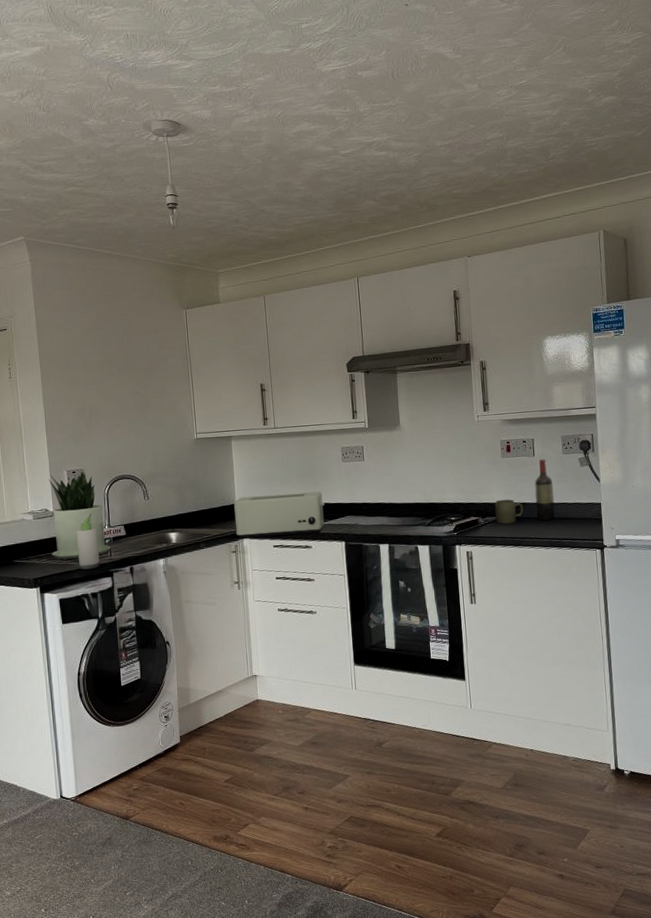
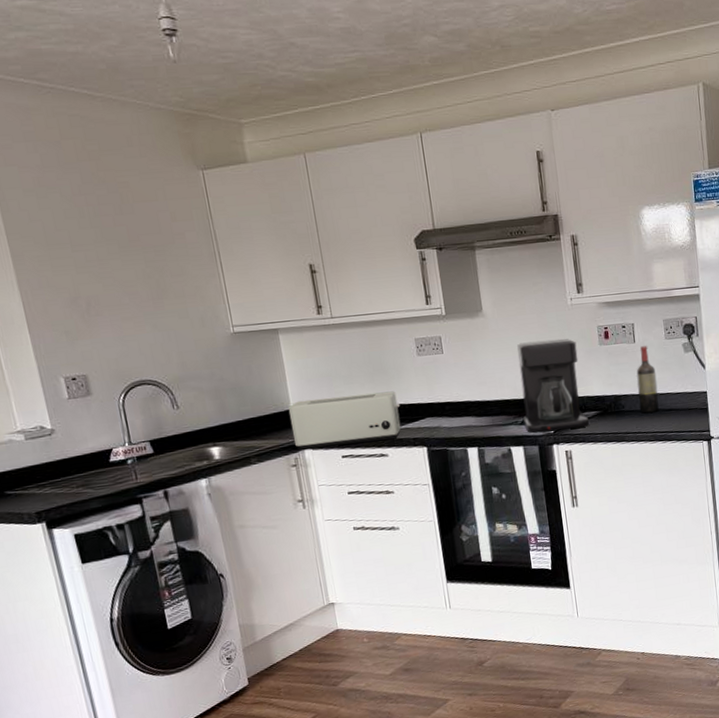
planter: present [48,471,111,559] -> none [40,377,136,487]
bottle: present [76,513,101,570] -> none [86,429,124,498]
coffee maker: none [428,450,489,534] -> present [517,338,589,434]
mug: present [495,499,524,524] -> none [594,391,626,419]

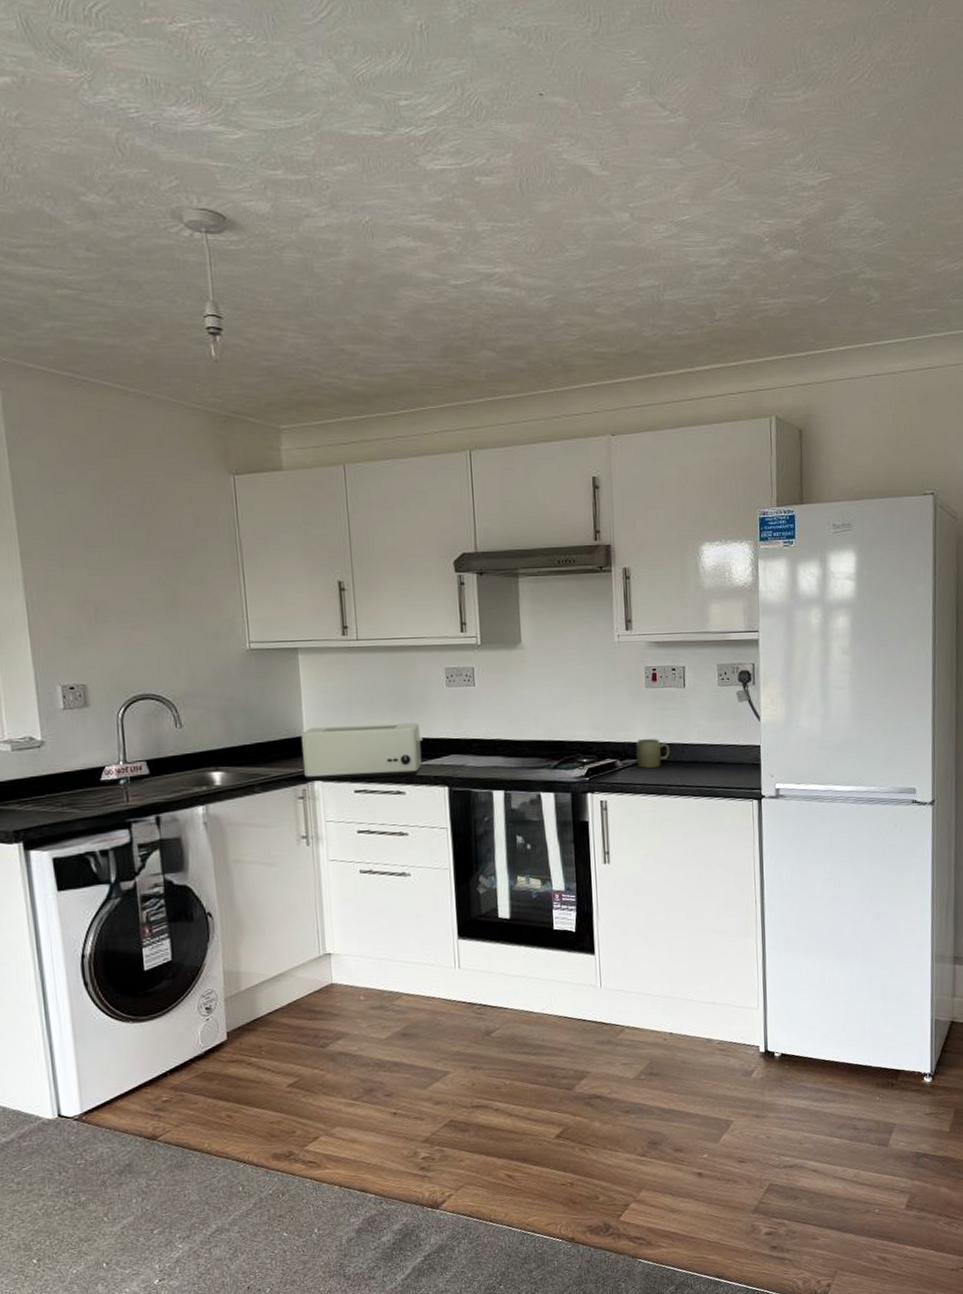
coffee maker: present [517,338,589,434] -> none [555,677,628,780]
mug: none [594,391,626,419] -> present [636,739,671,768]
wine bottle: present [636,346,659,414] -> none [684,691,707,765]

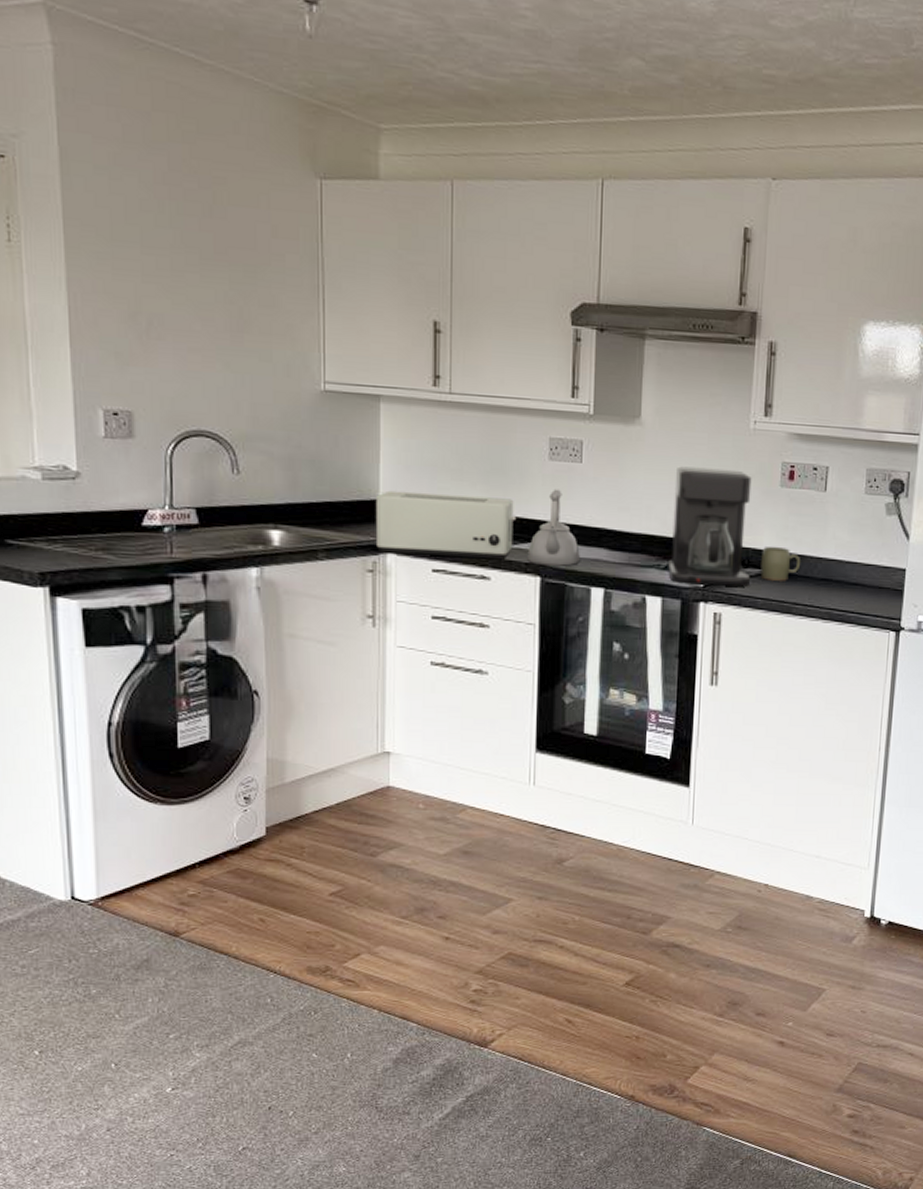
kettle: none [435,710,481,778] -> present [527,489,580,567]
coffee maker: none [555,677,628,780] -> present [667,466,752,587]

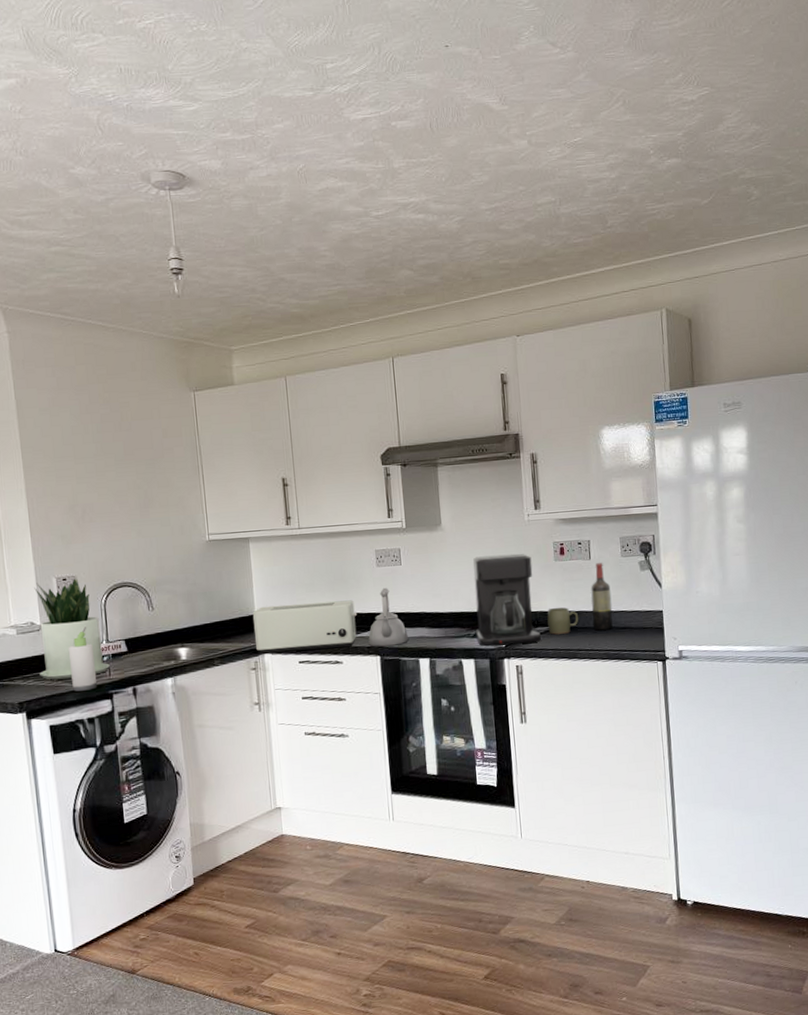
planter: none [71,412,172,550] -> present [34,578,110,680]
bottle: none [114,483,154,569] -> present [68,627,98,692]
wine bottle: none [817,497,846,584] -> present [591,563,613,631]

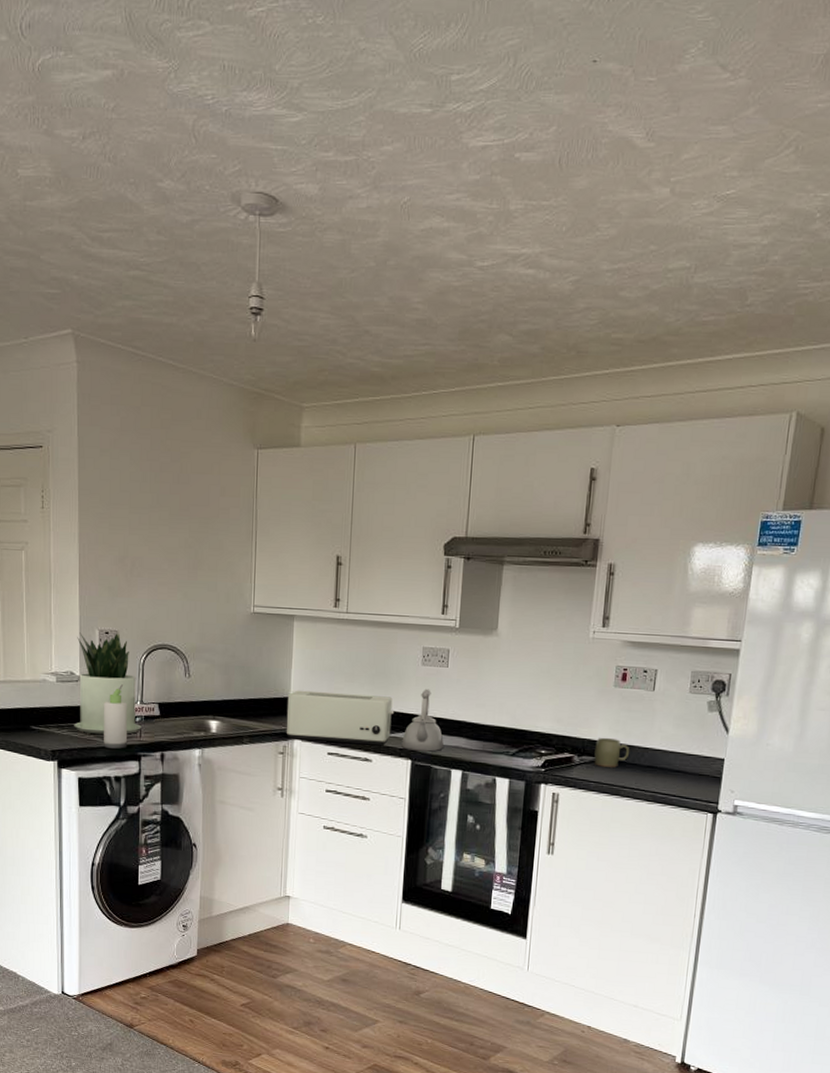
coffee maker: present [473,553,541,647] -> none [514,670,590,772]
wine bottle: present [591,563,613,631] -> none [643,696,671,771]

